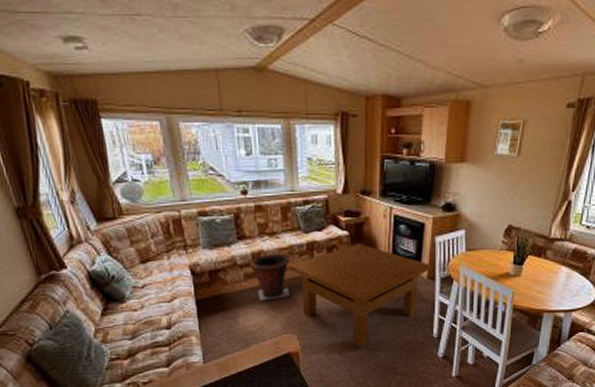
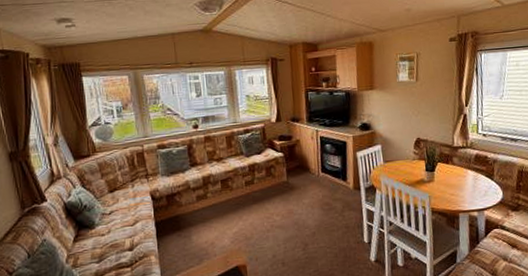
waste bin: present [250,253,291,301] -> none [201,176,237,219]
table: present [288,243,432,349] -> none [233,162,357,258]

